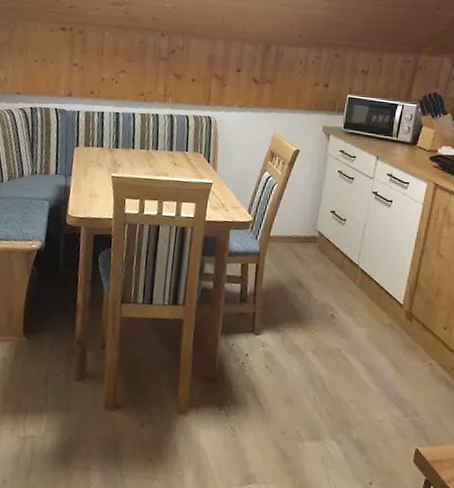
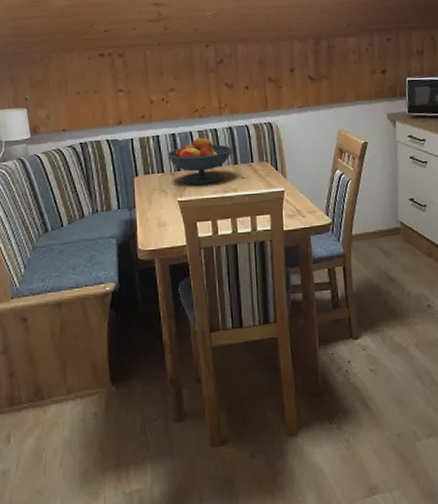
fruit bowl: none [108,119,169,165] -> present [167,137,231,185]

